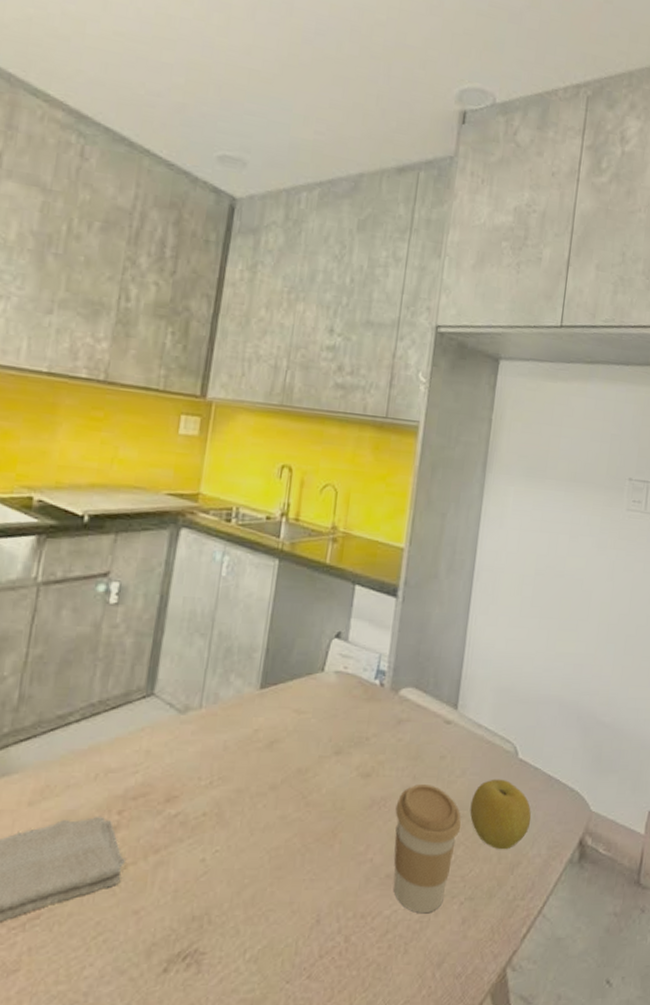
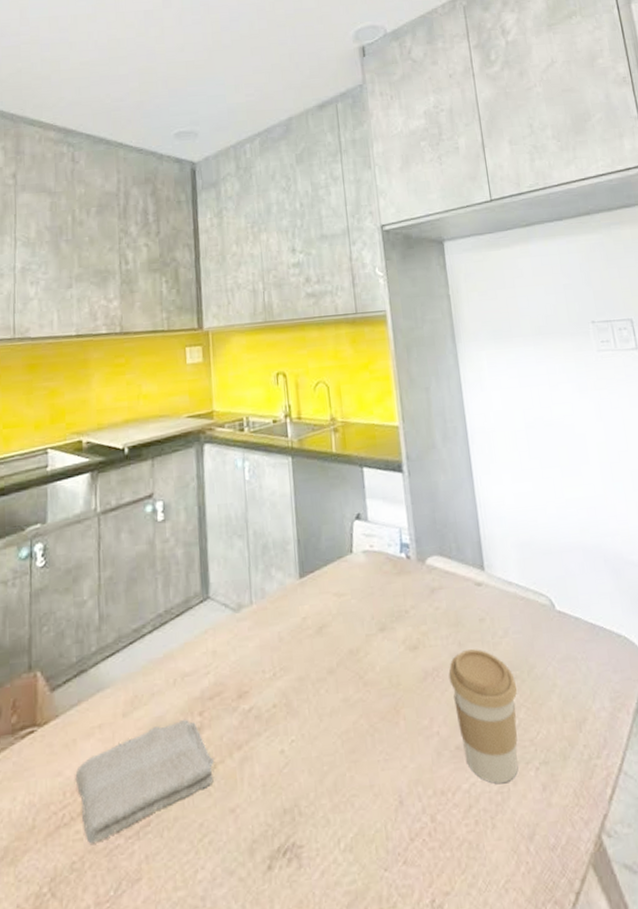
fruit: present [470,779,532,850] -> none [520,633,586,708]

